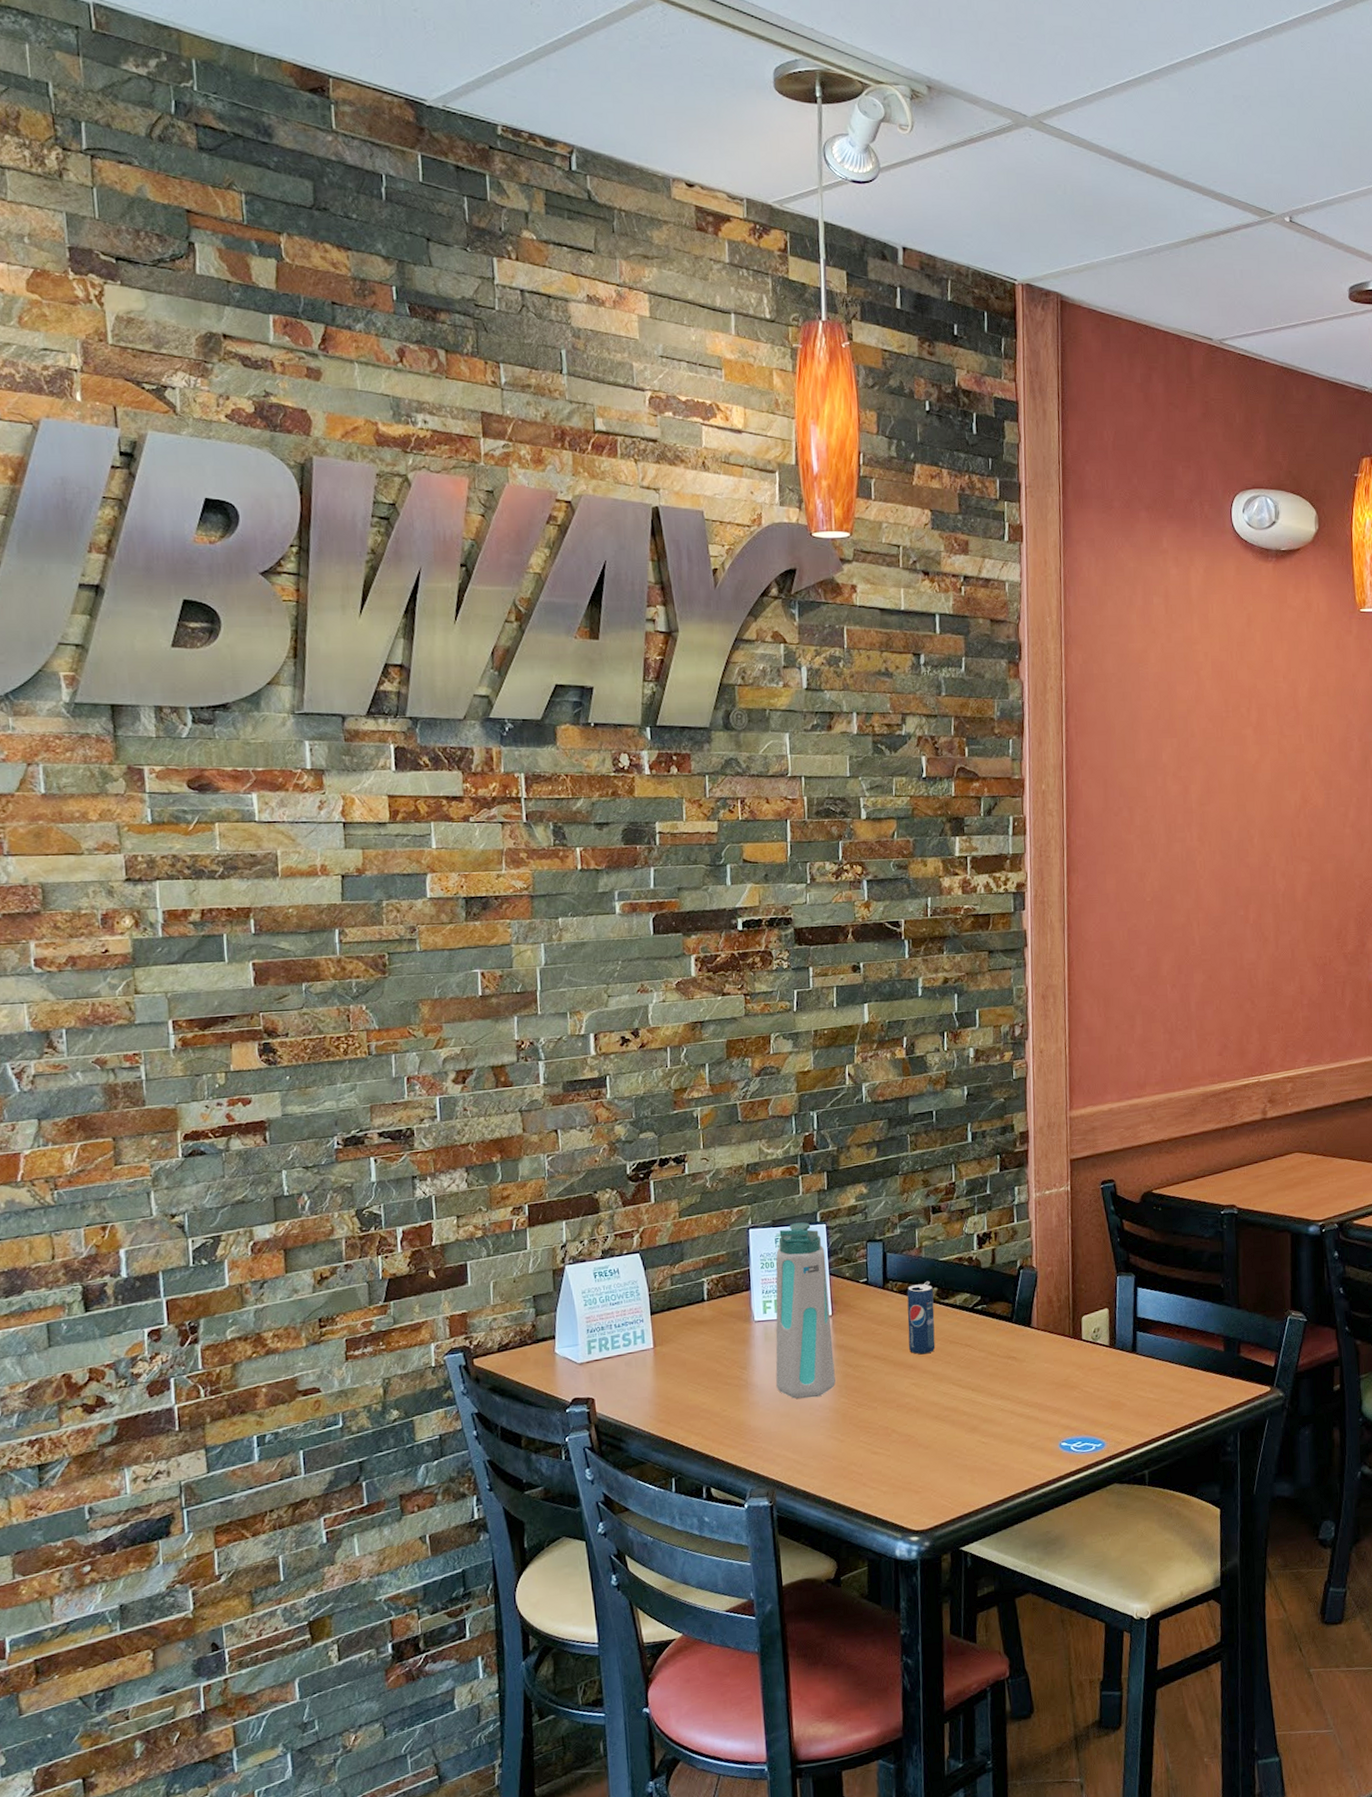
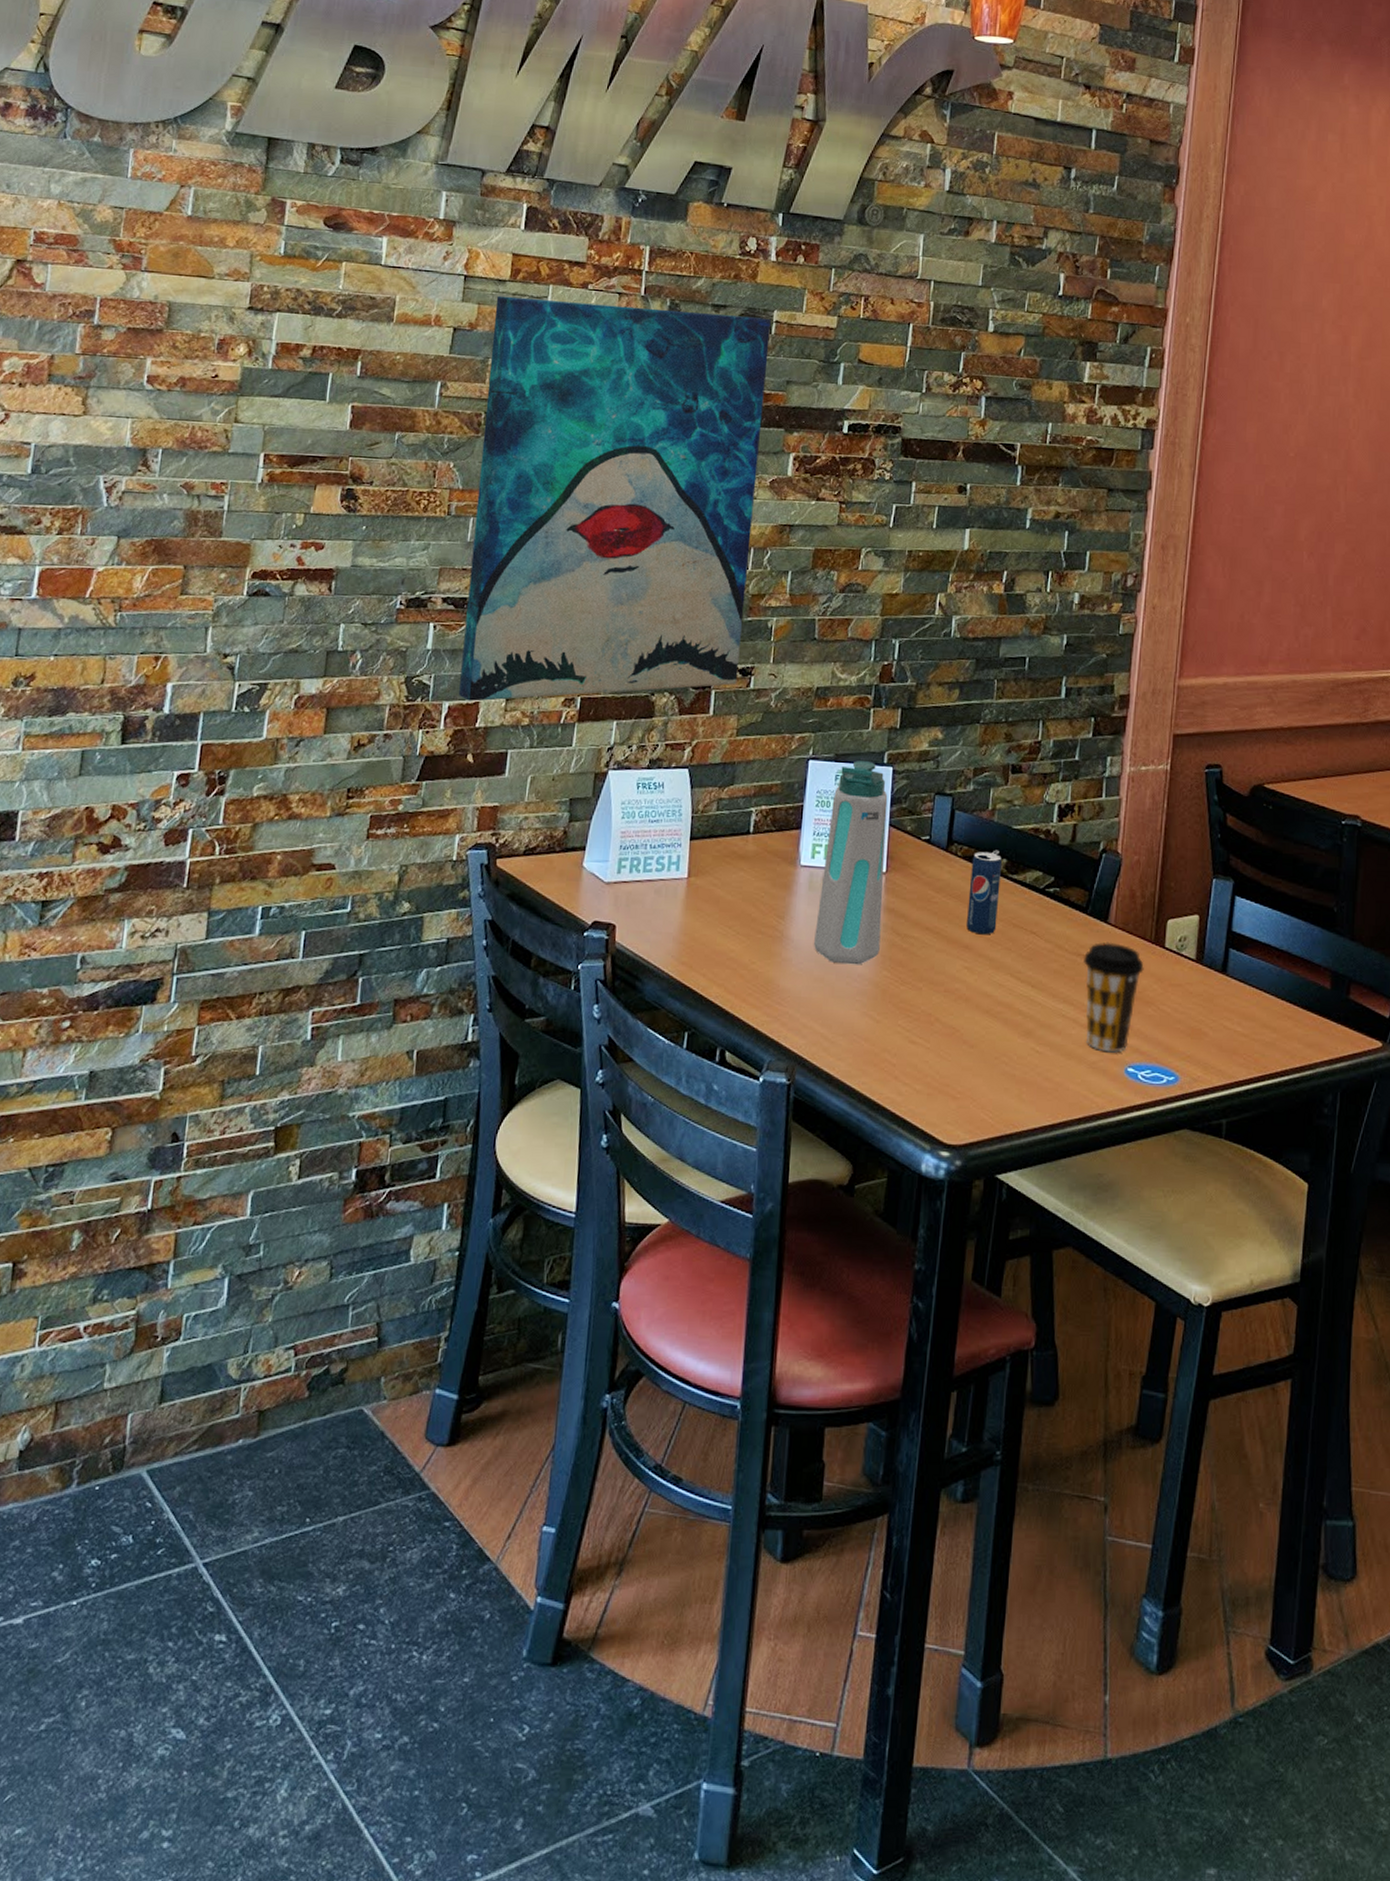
wall art: none [379,830,673,1223] -> present [459,295,771,702]
coffee cup: none [1013,1342,1066,1433] -> present [1082,941,1144,1053]

